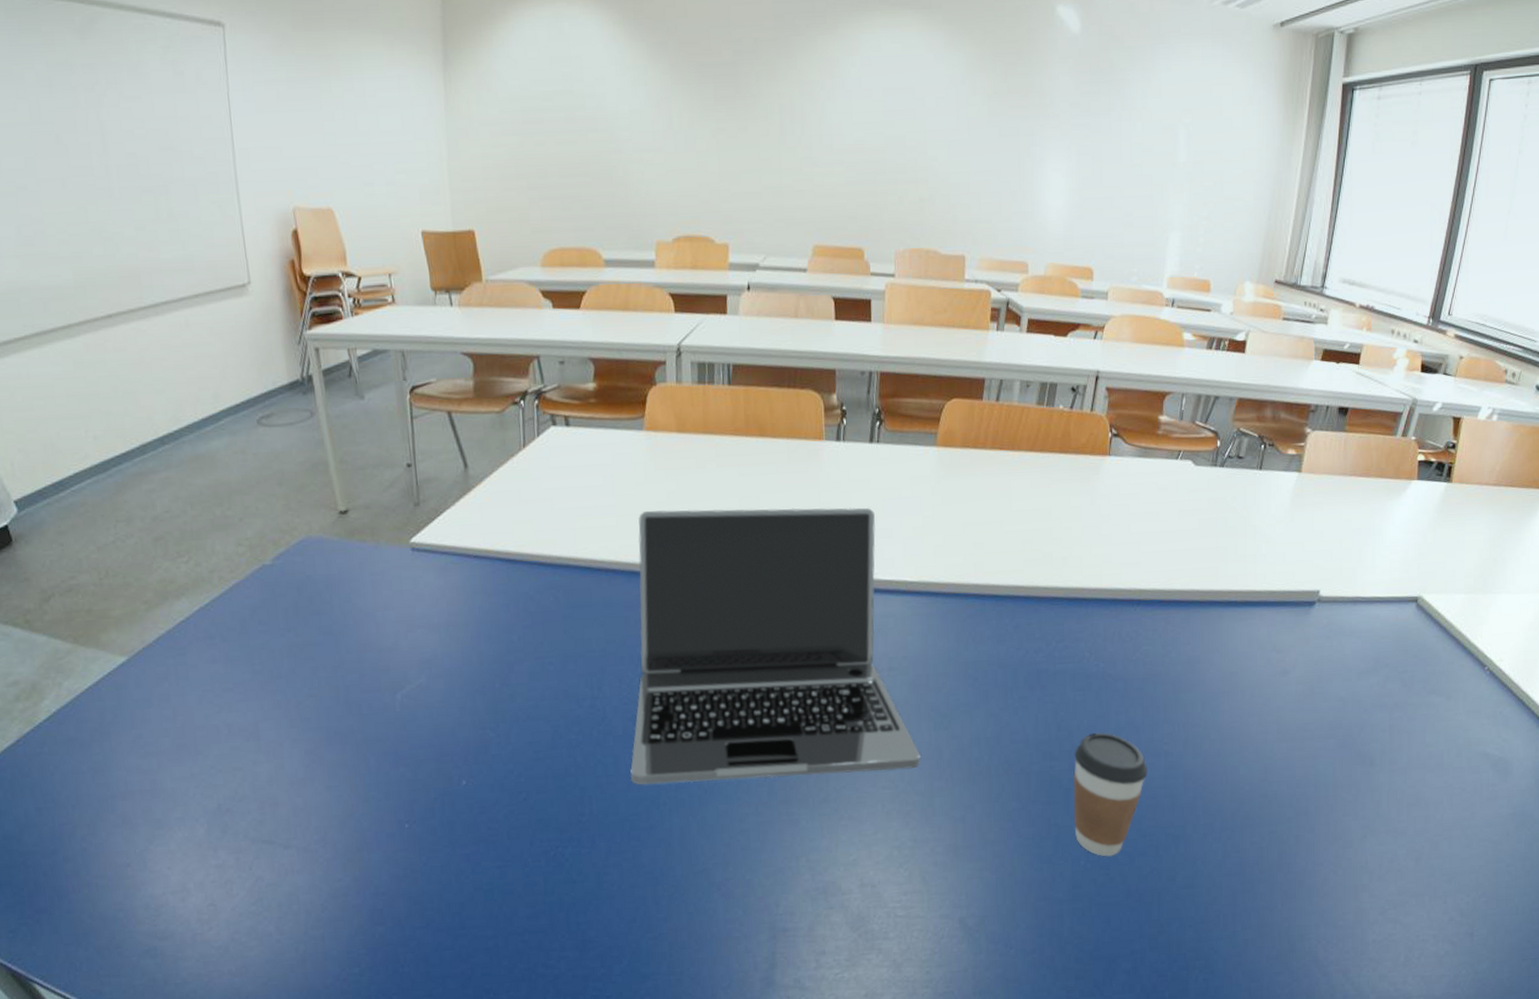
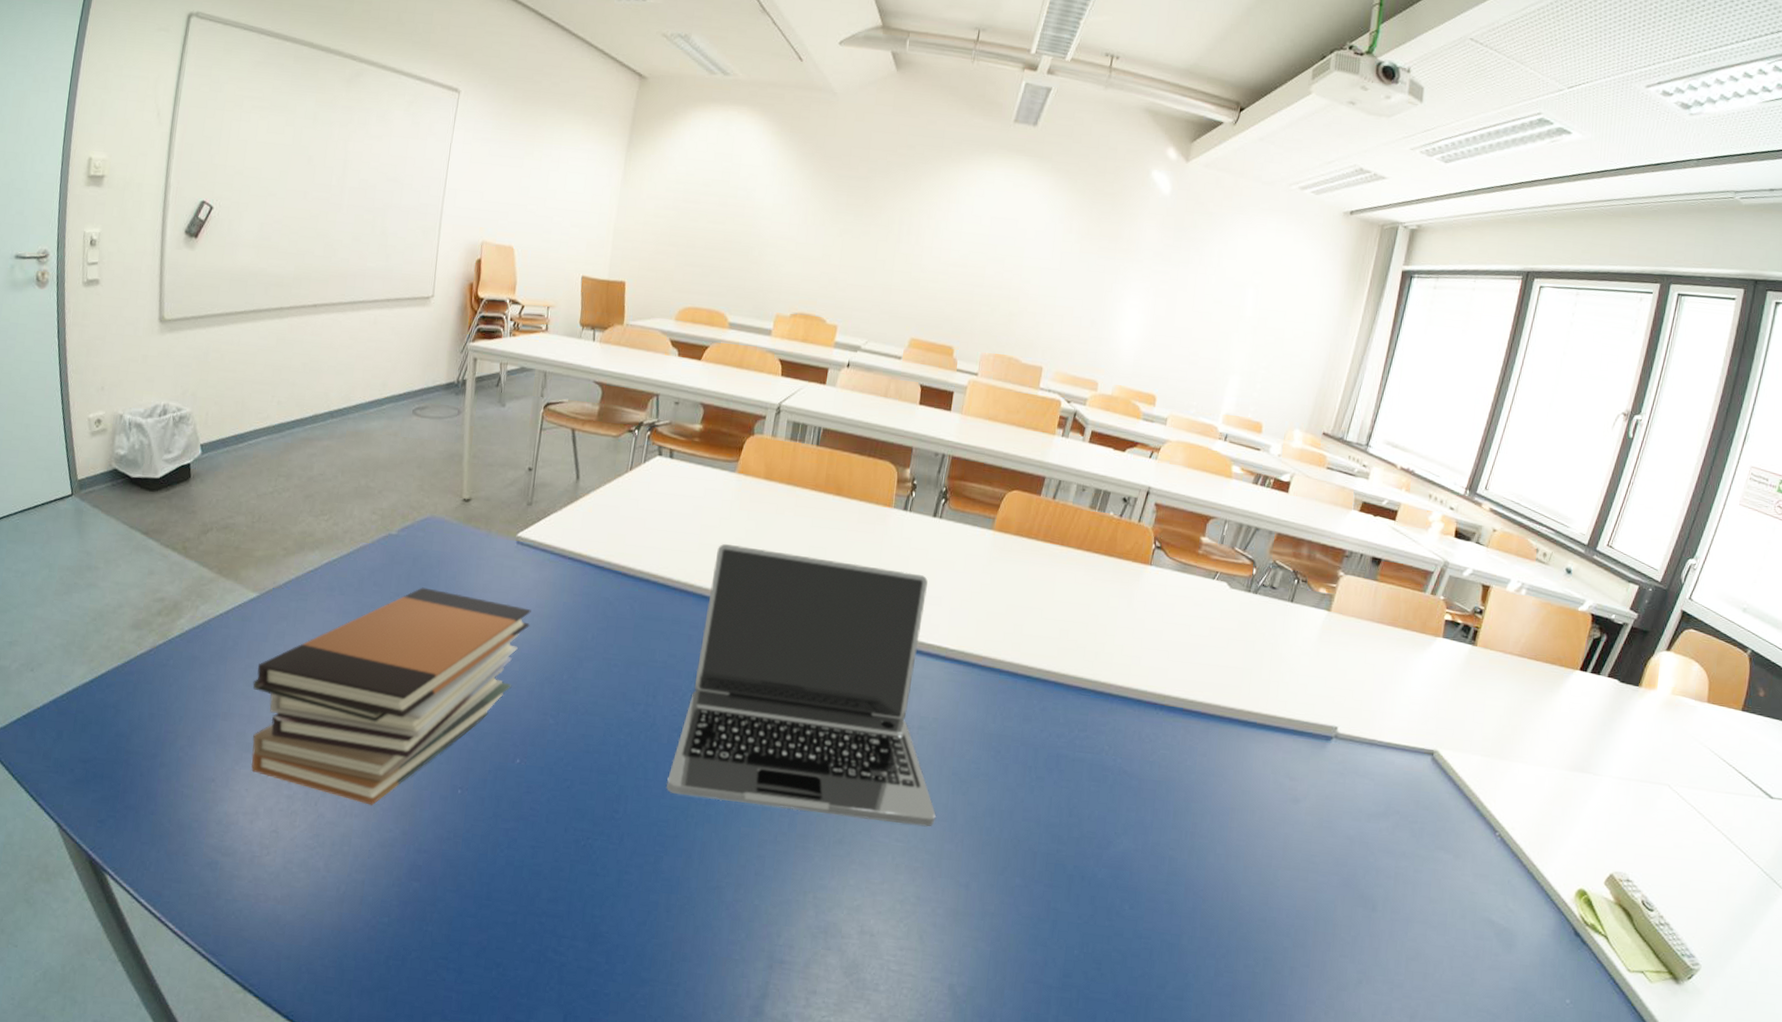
book stack: none [146,616,446,858] -> present [251,587,531,806]
coffee cup: present [1072,732,1148,857] -> none [1072,824,1151,952]

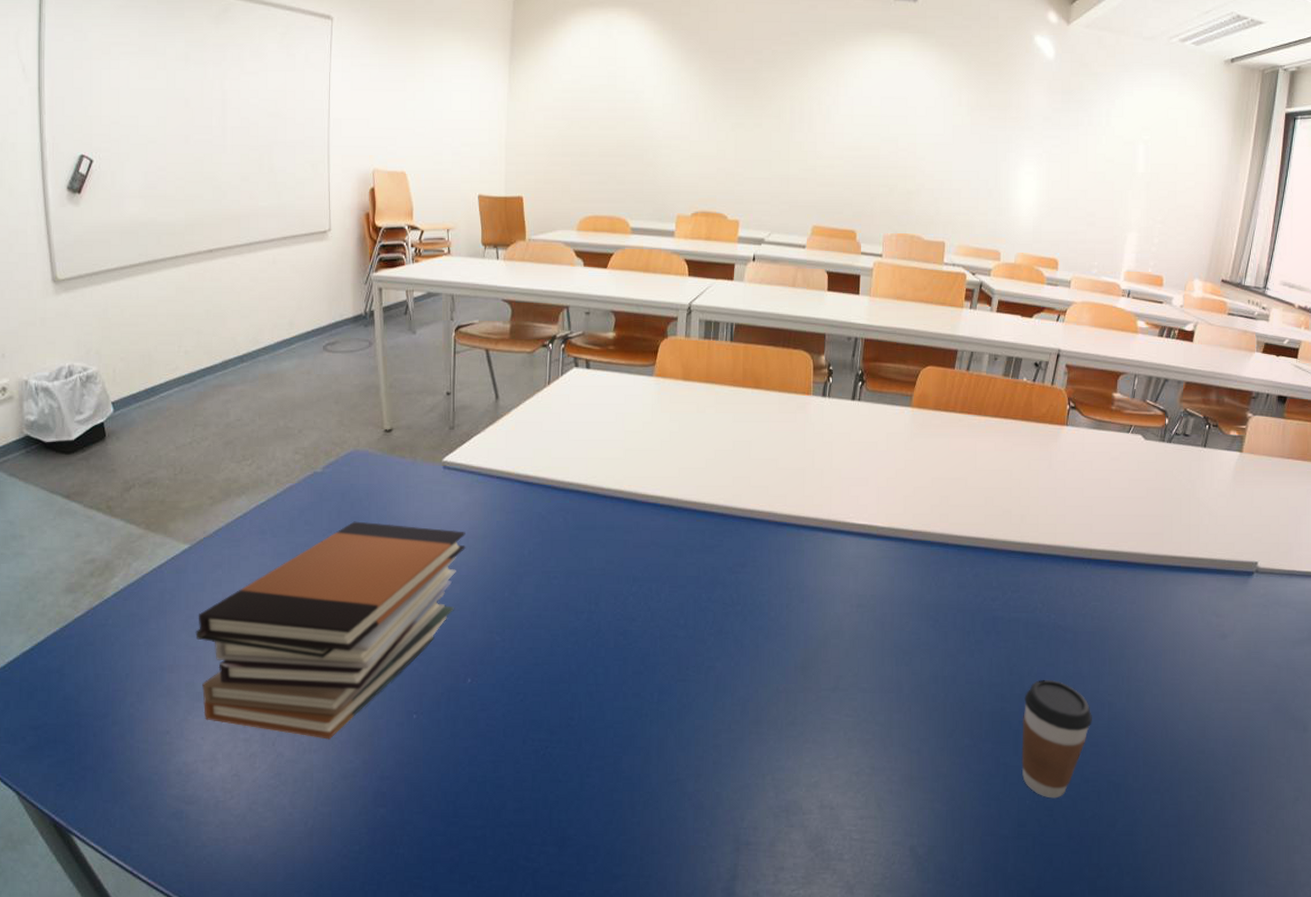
laptop: present [665,543,937,827] -> none [617,447,883,700]
coffee cup: none [1072,824,1151,952] -> present [1021,679,1092,799]

